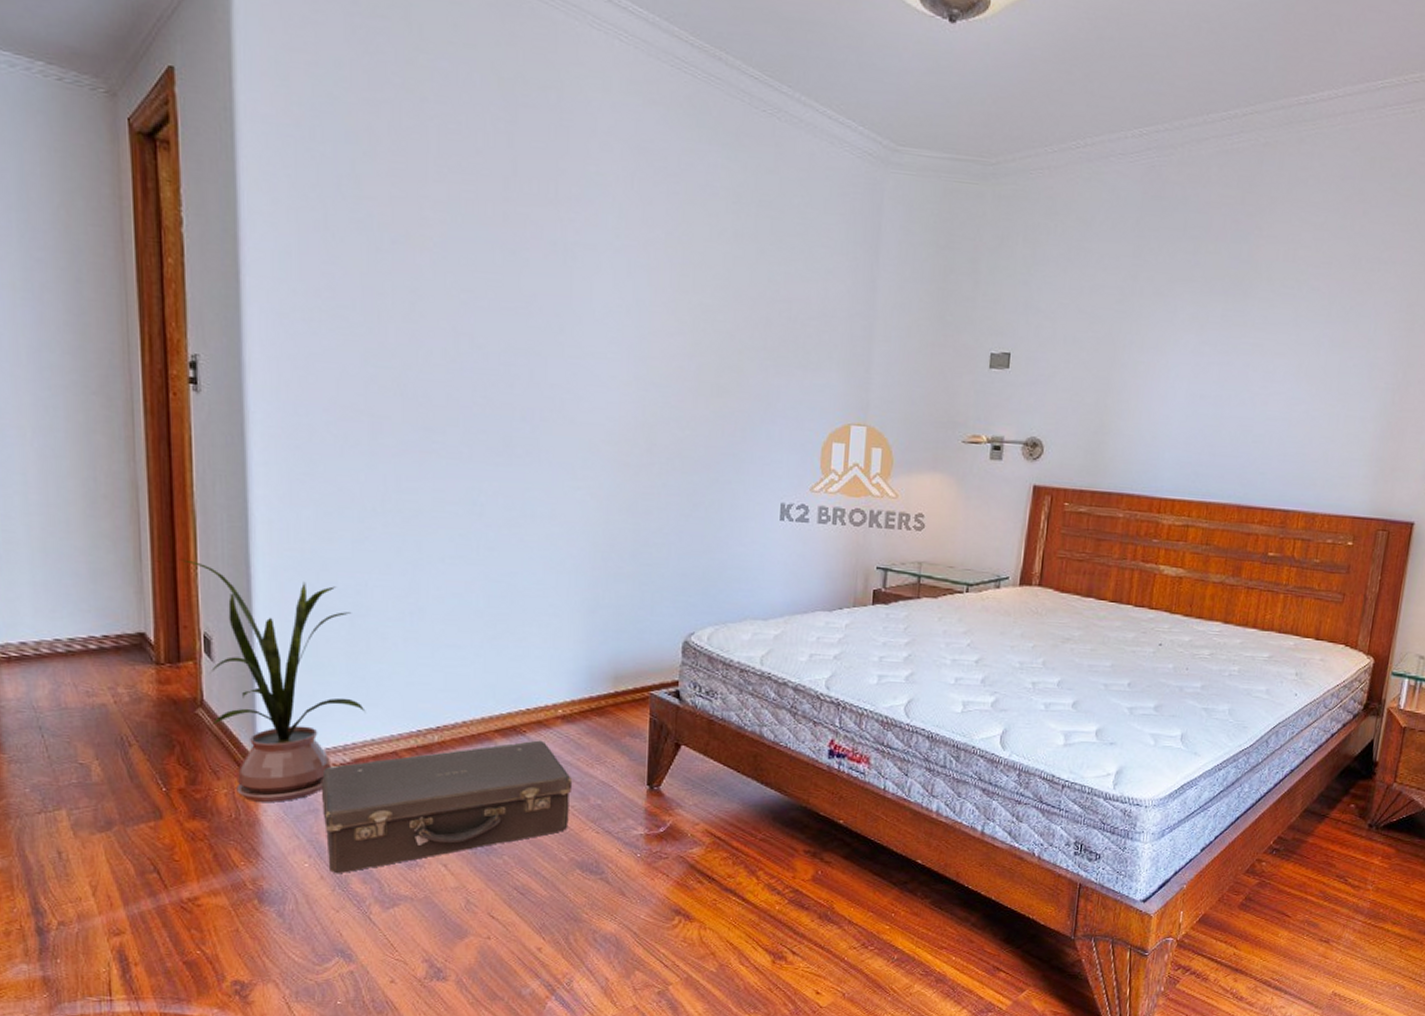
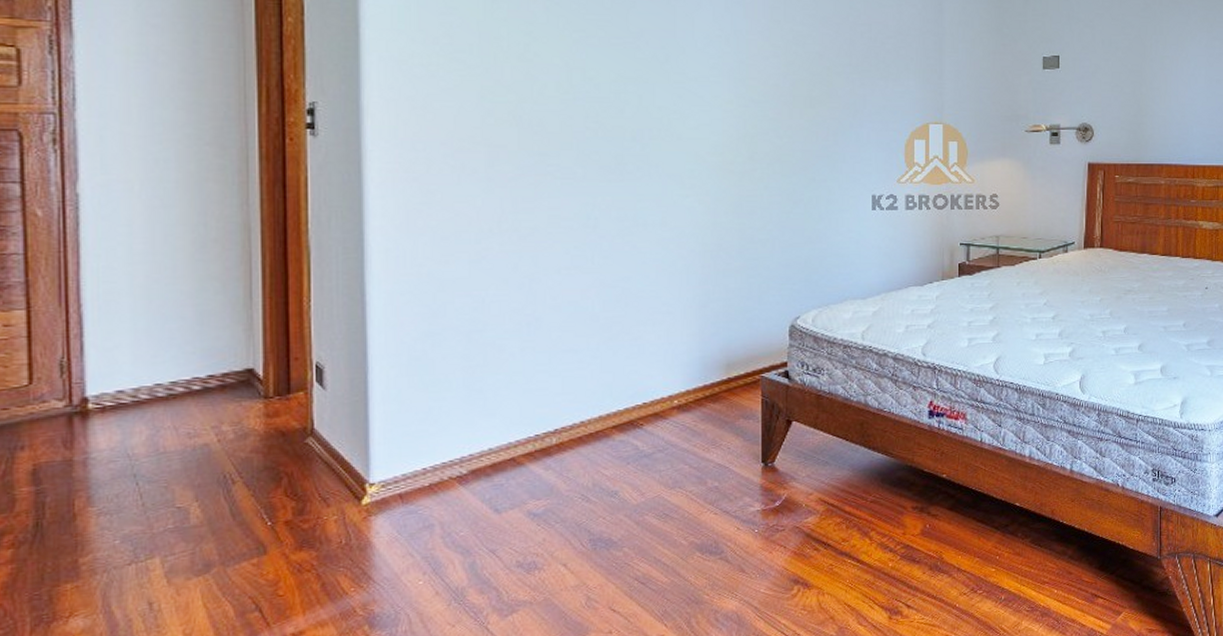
house plant: present [180,559,366,803] -> none [293,293,483,525]
suitcase: present [321,740,573,874] -> none [436,431,690,588]

